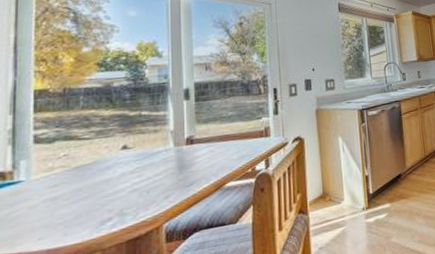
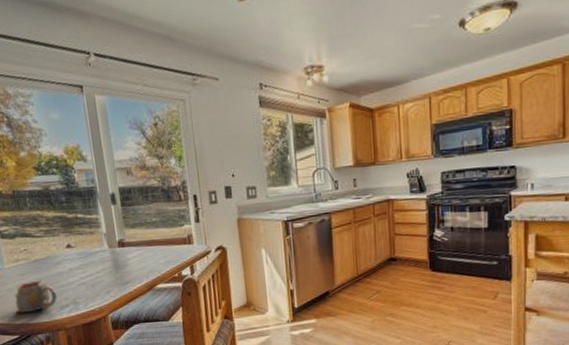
mug: none [34,191,98,237] -> present [14,281,57,313]

